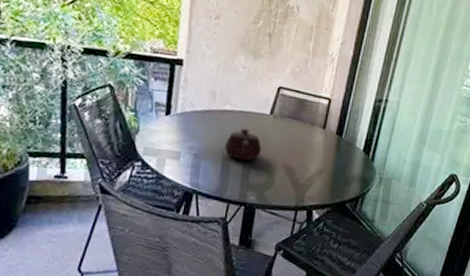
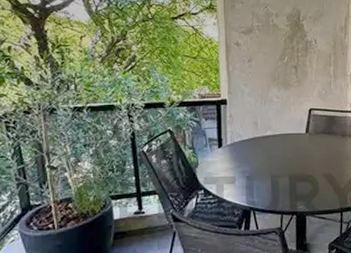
teapot: present [224,128,262,161] -> none [272,148,304,176]

